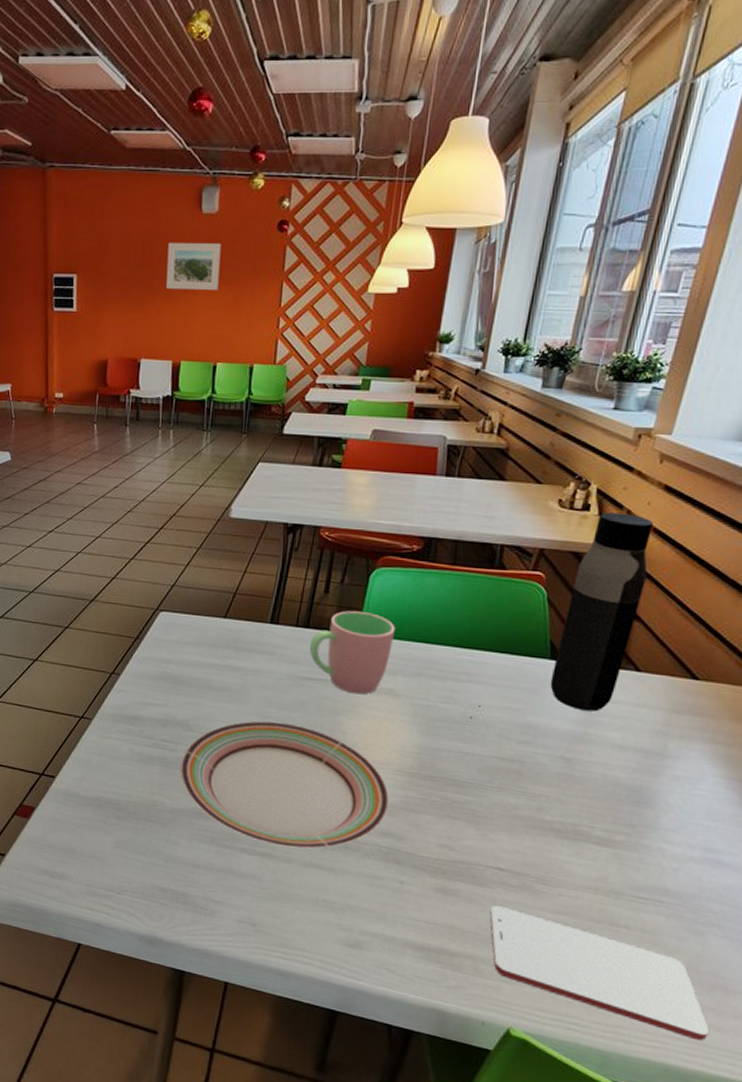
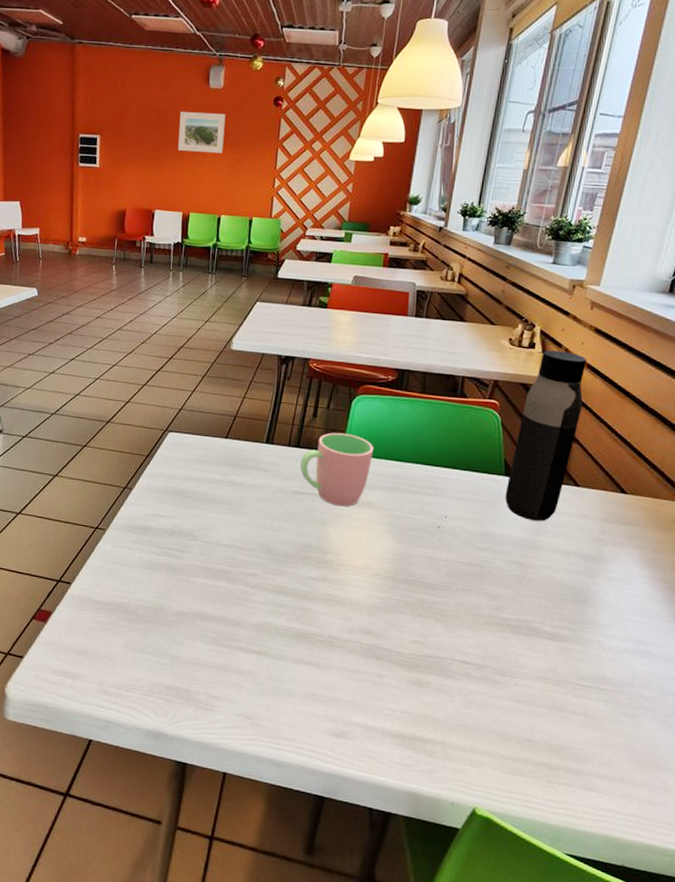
plate: present [180,721,390,849] -> none [185,530,370,647]
smartphone: present [489,905,709,1041] -> none [456,695,644,814]

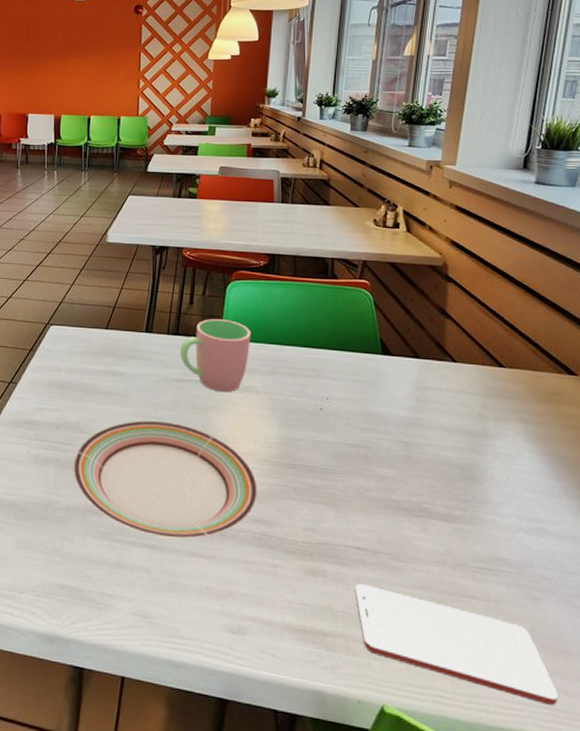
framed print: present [178,112,226,154] -> none [47,23,91,60]
plate: none [185,530,370,647] -> present [73,420,258,539]
smartphone: none [456,695,644,814] -> present [354,583,558,706]
water bottle: present [505,350,587,522] -> none [384,229,451,399]

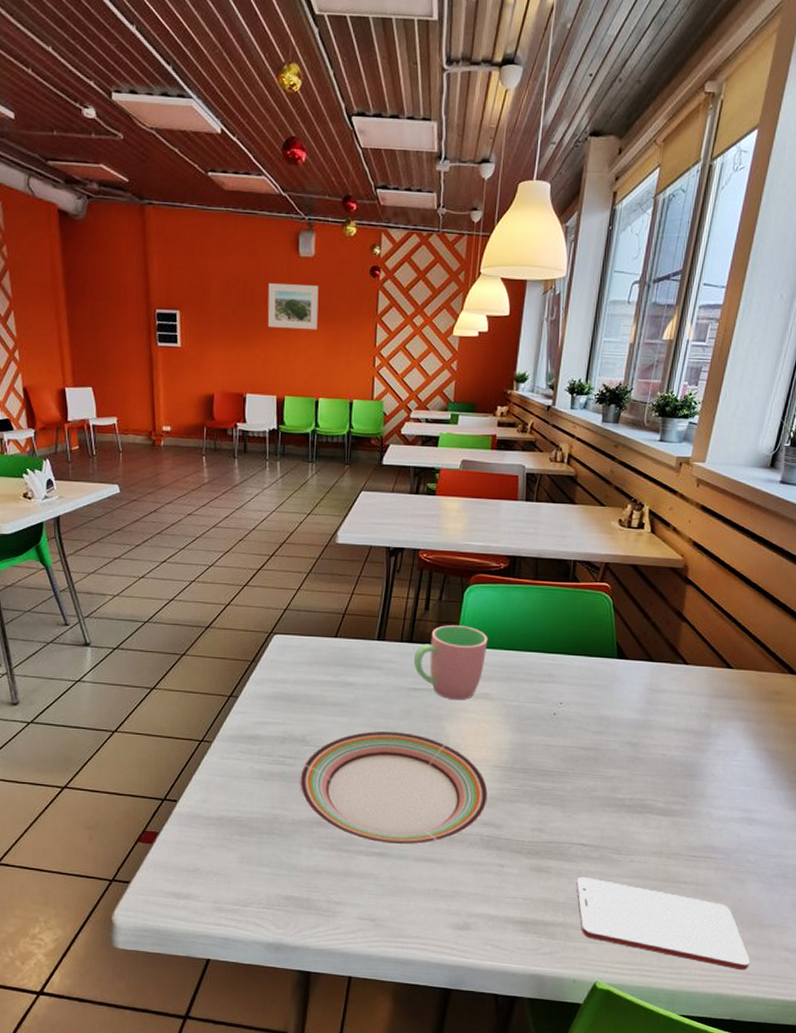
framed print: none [47,23,91,60] -> present [267,283,319,330]

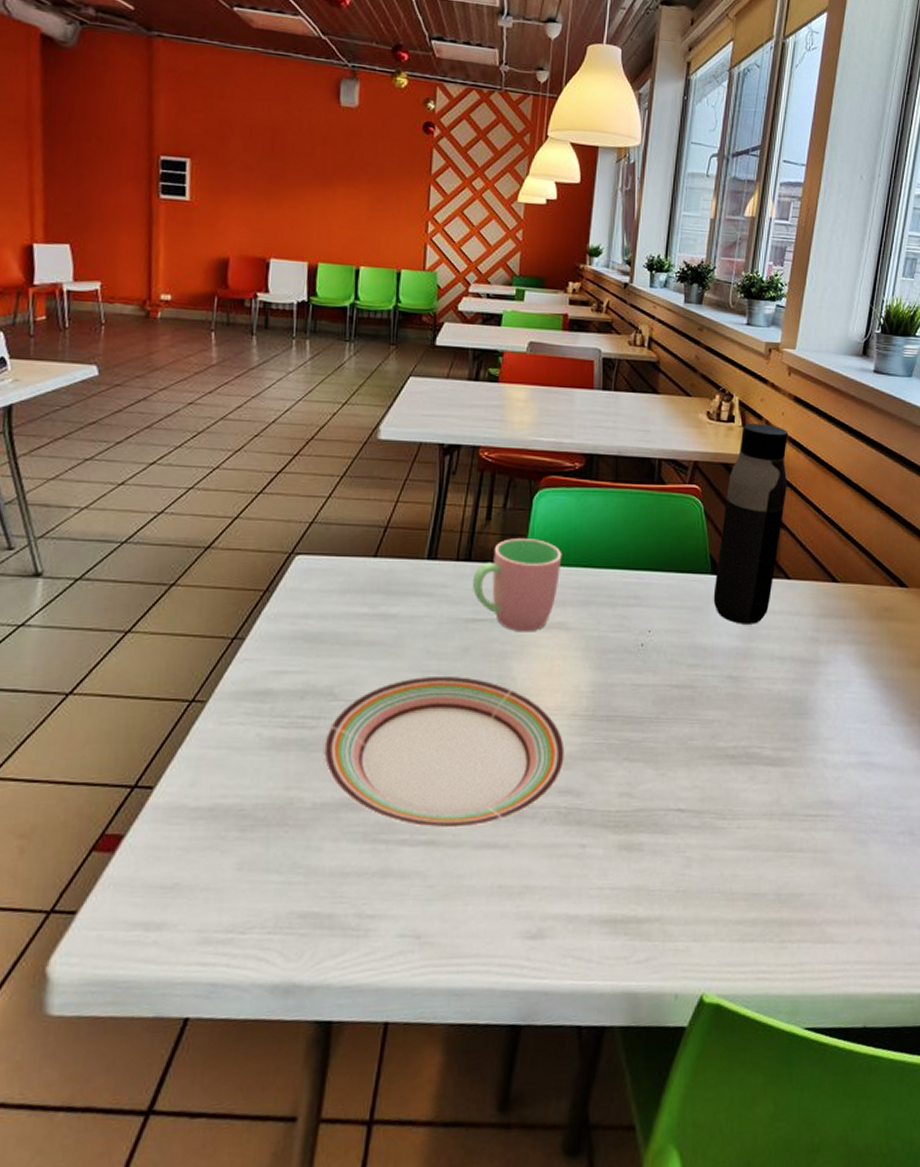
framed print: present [267,283,319,330] -> none [299,134,363,189]
smartphone: present [576,876,750,971] -> none [674,852,880,960]
water bottle: none [617,529,694,701] -> present [713,423,789,624]

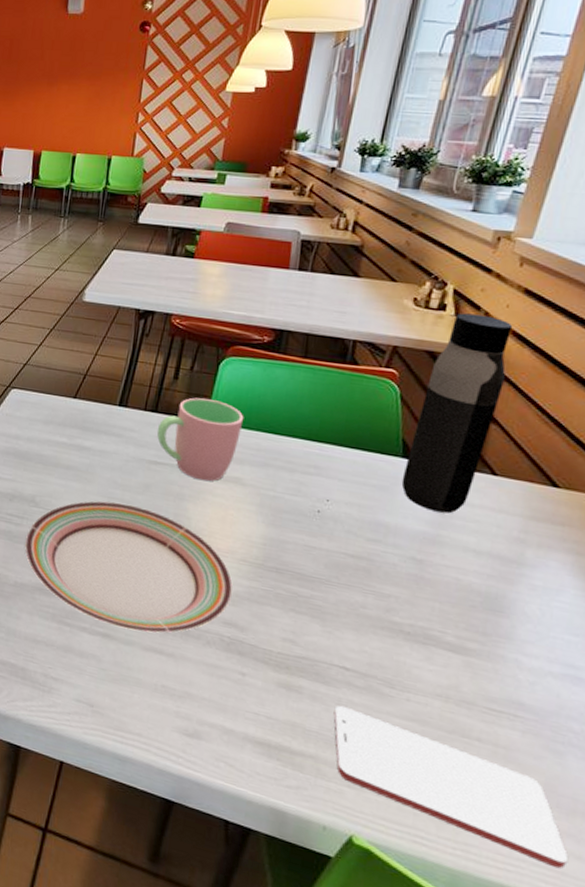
smartphone: none [674,852,880,960] -> present [333,705,568,869]

